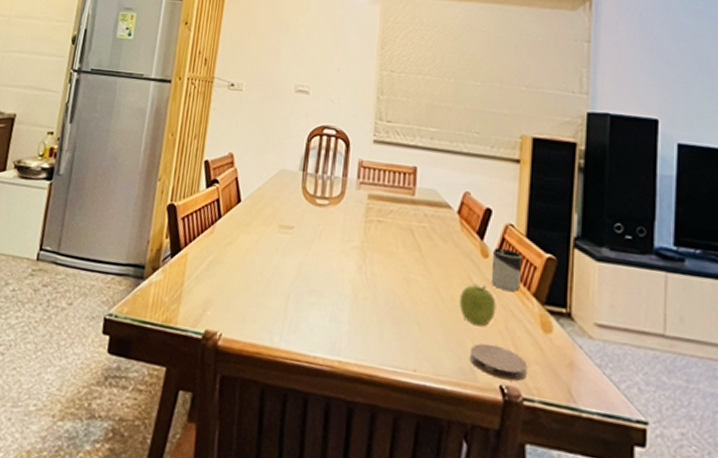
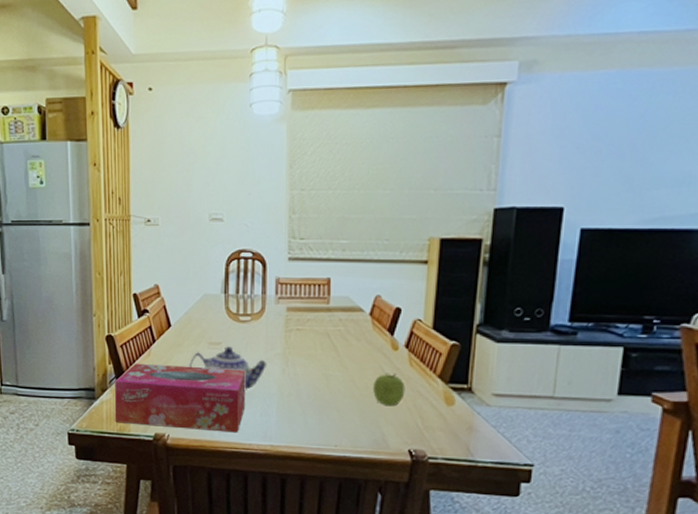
tissue box: none [161,240,318,341] -> present [114,363,246,433]
teapot: none [255,232,343,289] -> present [189,346,268,391]
coaster: present [470,343,528,381] -> none [383,419,433,445]
cup: present [491,248,523,292] -> none [400,340,430,376]

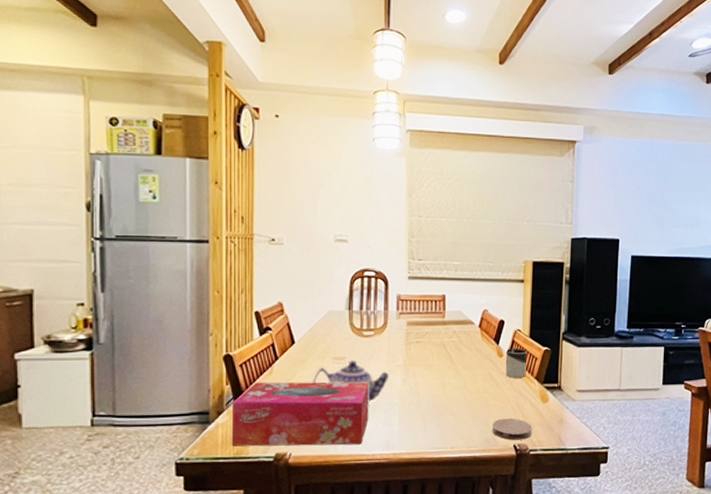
fruit: present [373,373,405,407] -> none [483,377,510,407]
coaster: none [383,419,433,445] -> present [492,418,532,440]
cup: none [400,340,430,376] -> present [505,348,528,379]

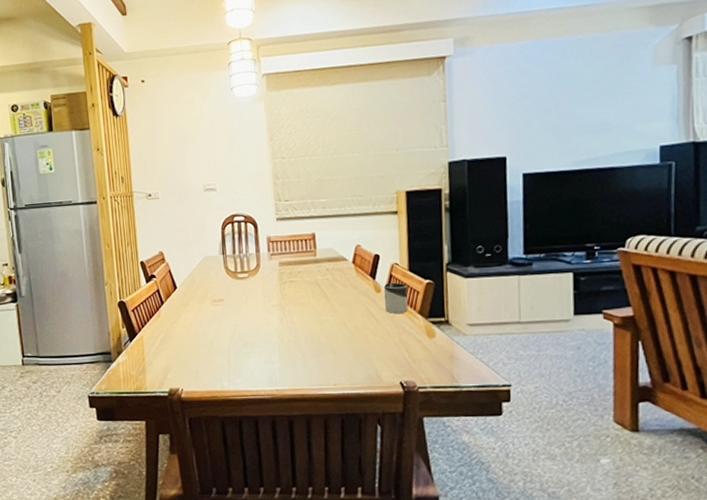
tissue box: present [231,382,369,447] -> none [128,322,250,383]
teapot: present [313,360,390,403] -> none [196,302,267,342]
coaster: present [492,418,532,440] -> none [375,354,420,377]

